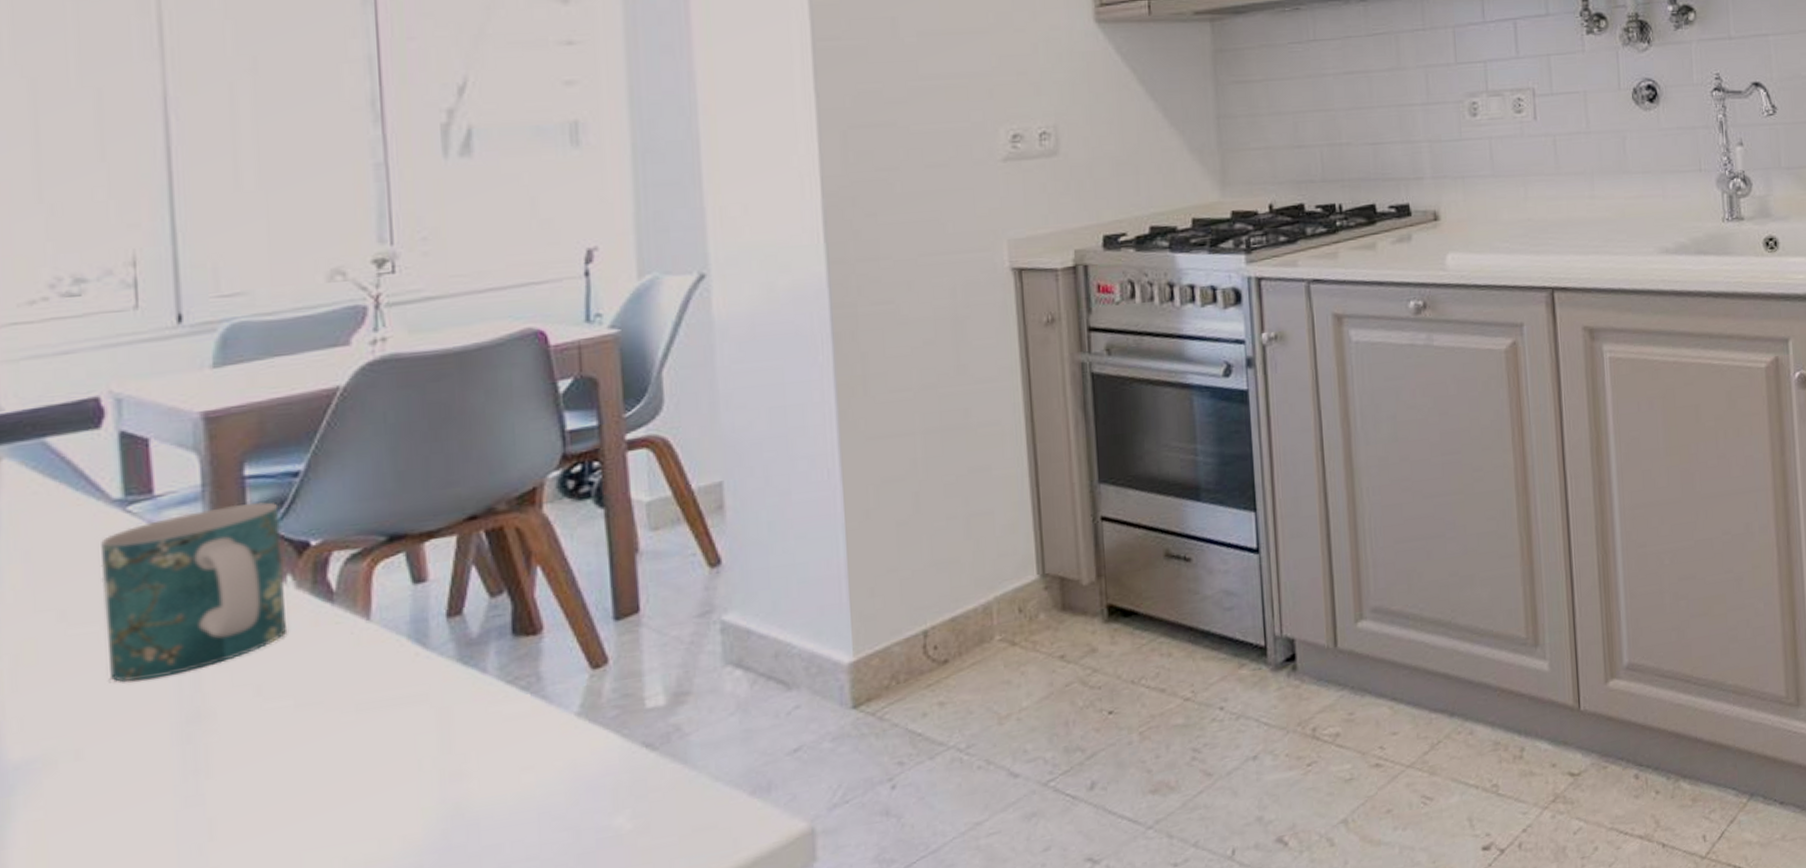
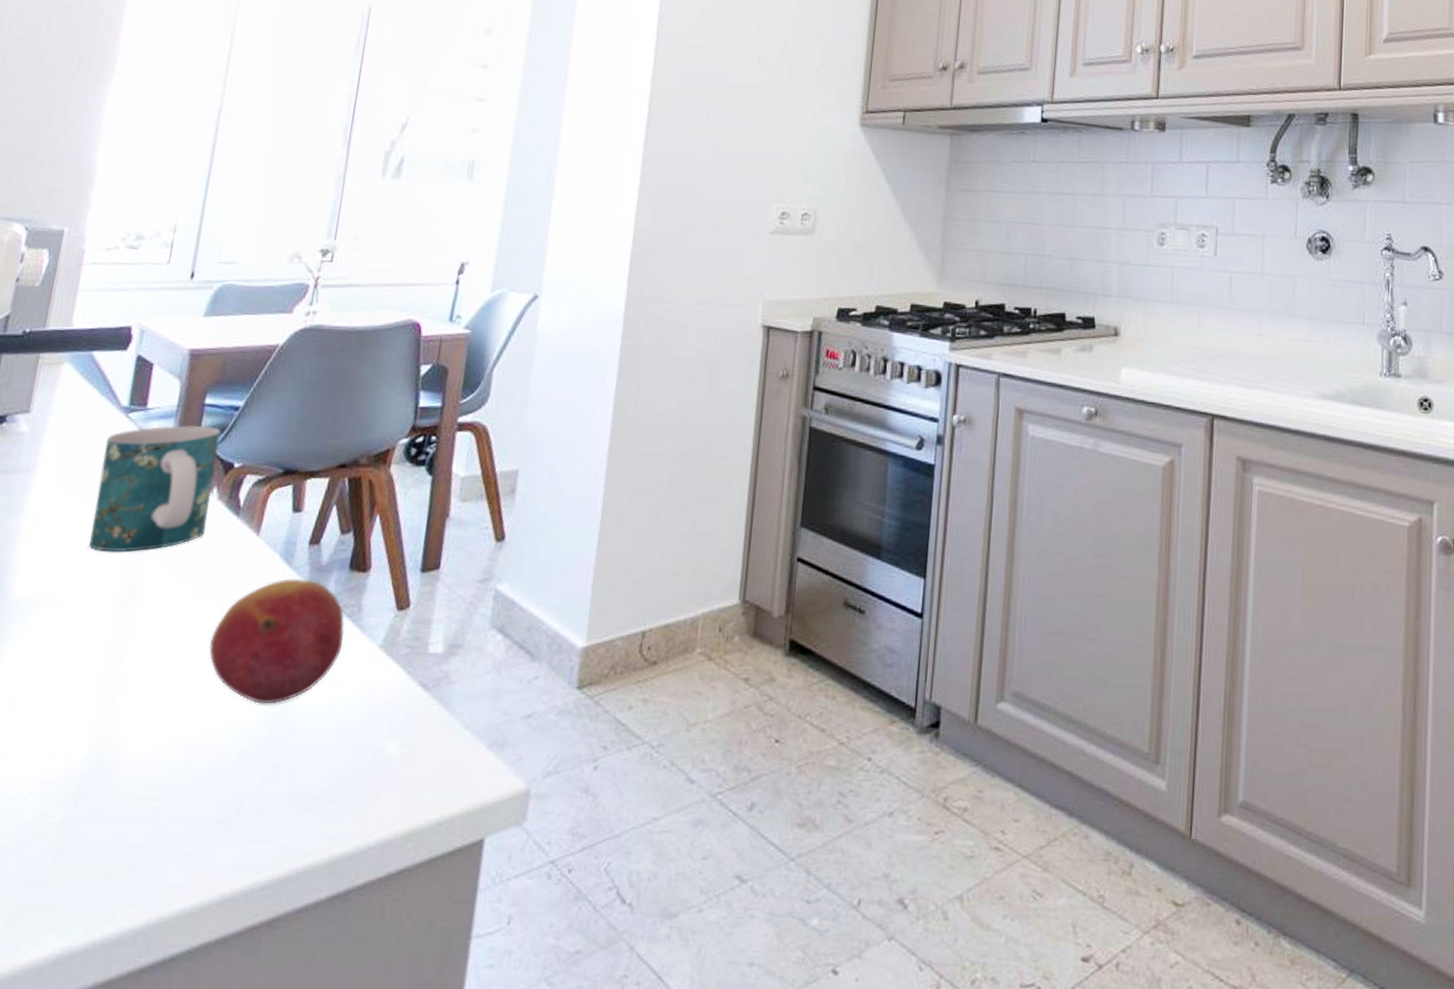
fruit: none [329,656,525,813] -> present [208,578,345,705]

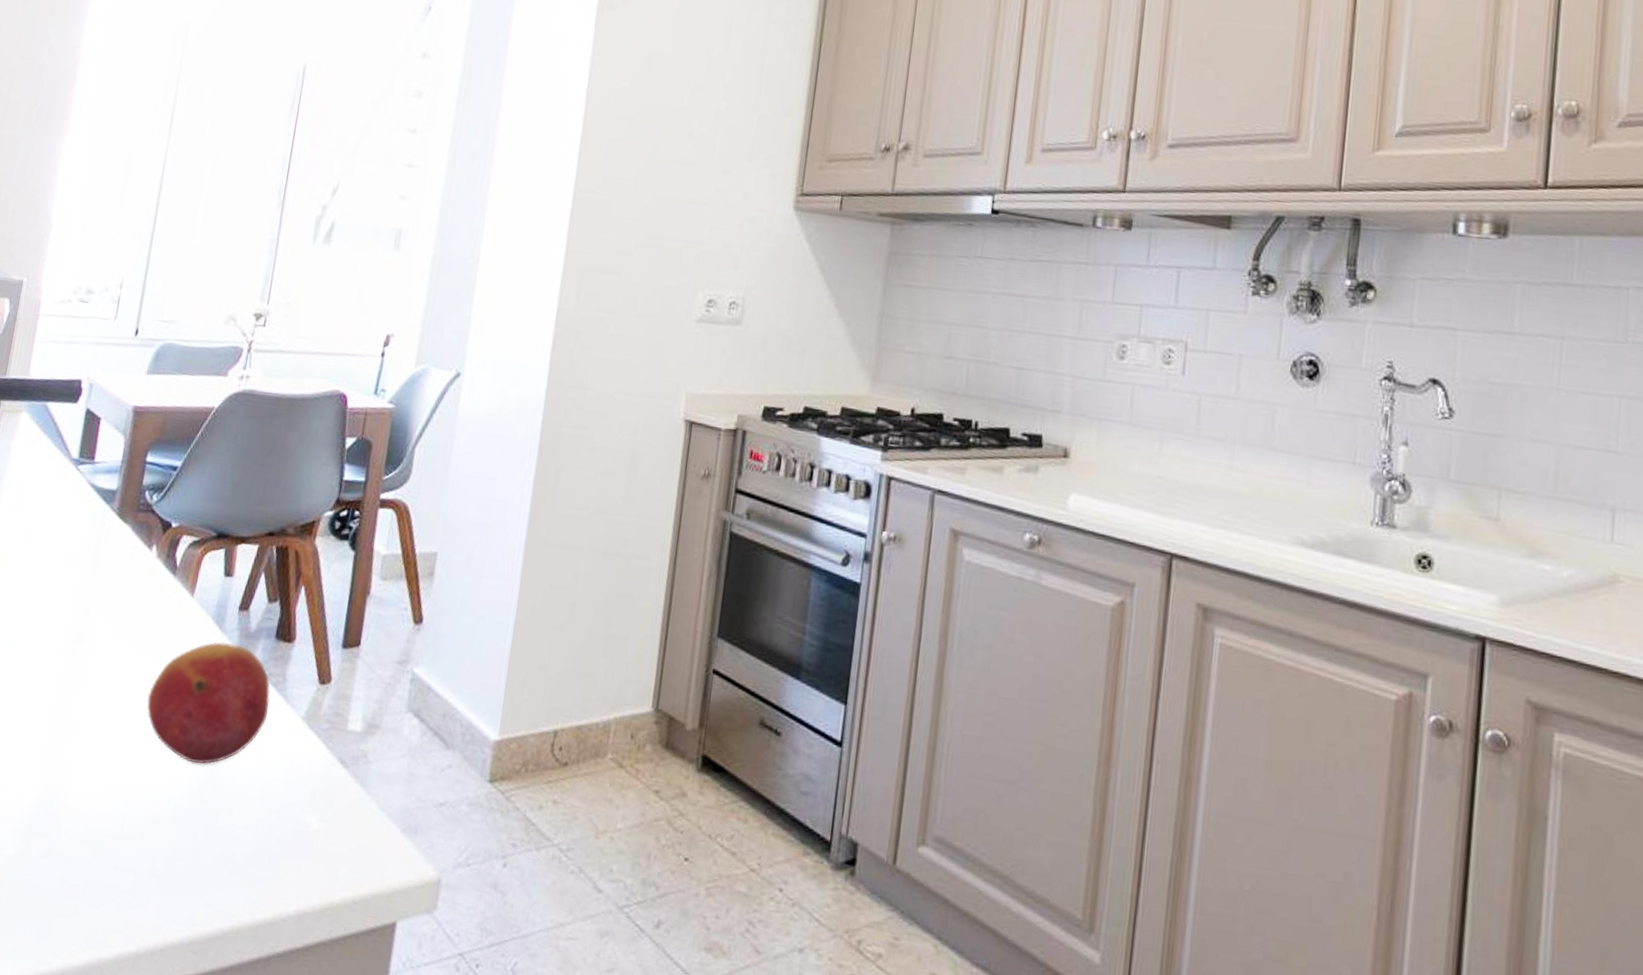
mug: present [89,425,221,552] -> none [42,480,160,602]

